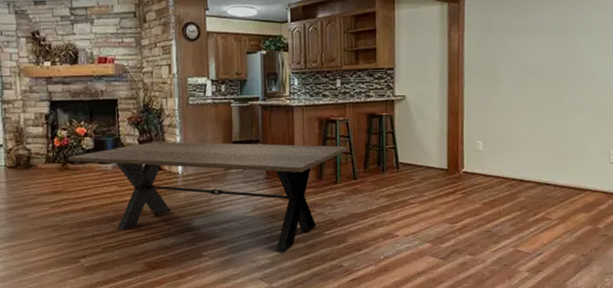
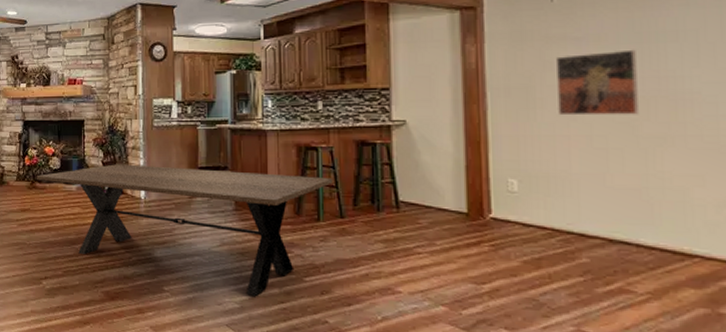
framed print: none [512,39,563,90] -> present [557,49,638,116]

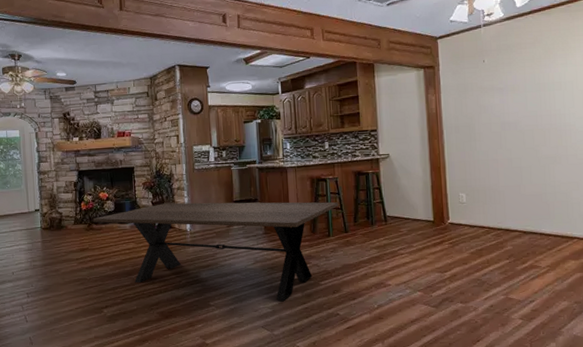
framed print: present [557,49,638,116] -> none [488,96,539,145]

